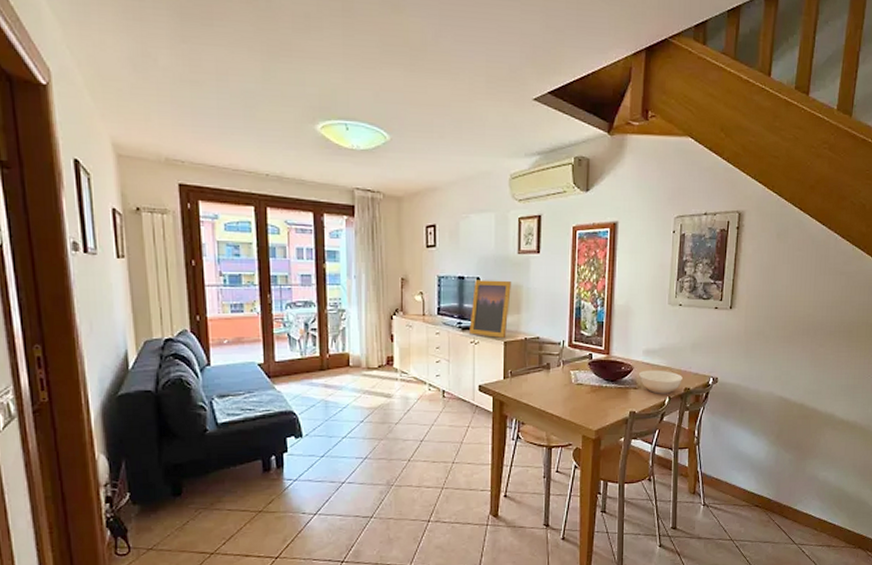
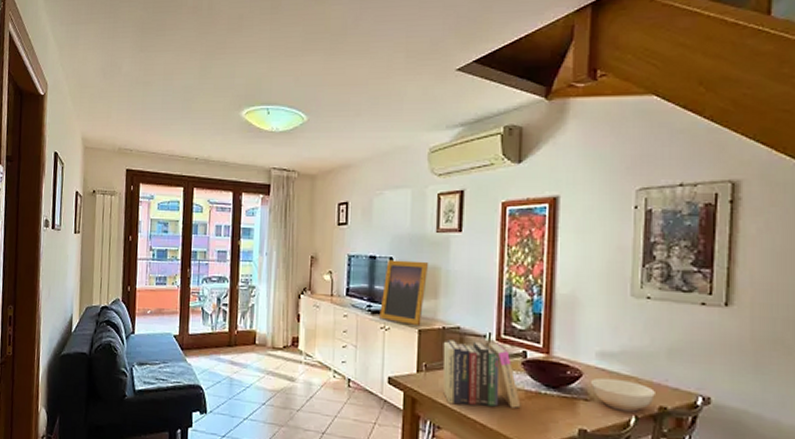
books: none [525,348,588,403] -> present [442,339,521,409]

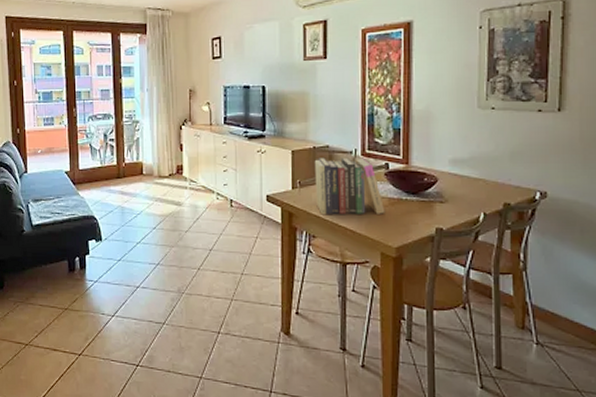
picture frame: present [380,260,429,327] -> none [256,88,299,148]
bowl: present [591,377,655,412] -> none [445,182,500,209]

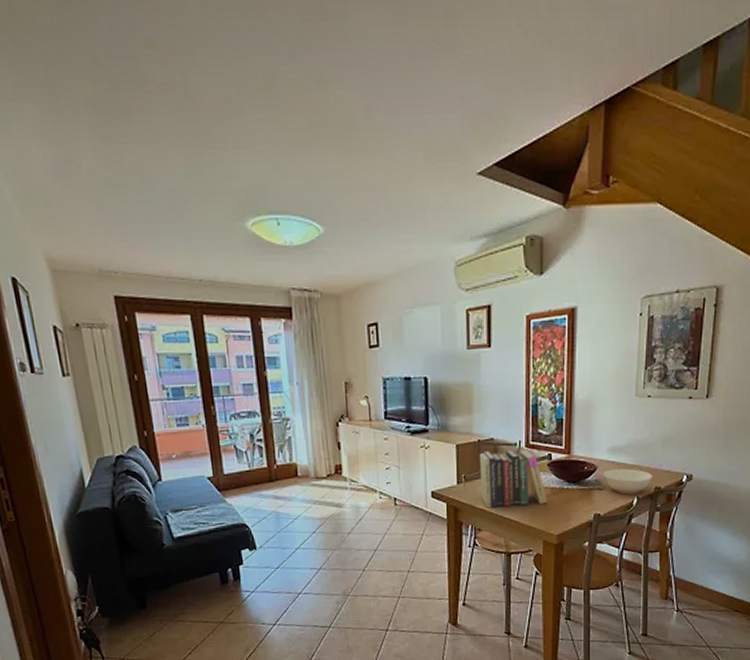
bowl: none [445,182,500,209] -> present [604,468,652,495]

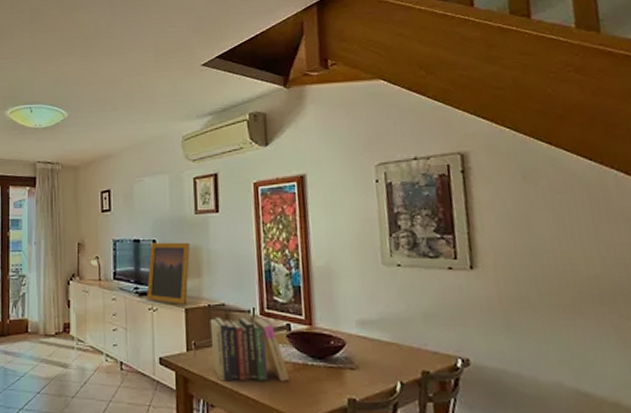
picture frame: none [418,379,462,442] -> present [147,242,191,306]
bowl: present [604,468,652,495] -> none [355,345,417,378]

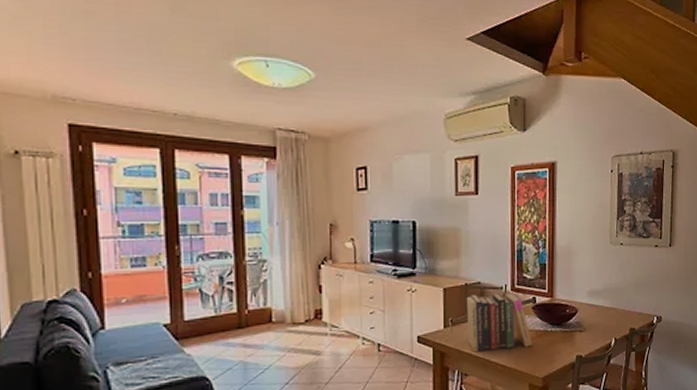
picture frame: present [147,242,191,306] -> none [406,223,450,286]

